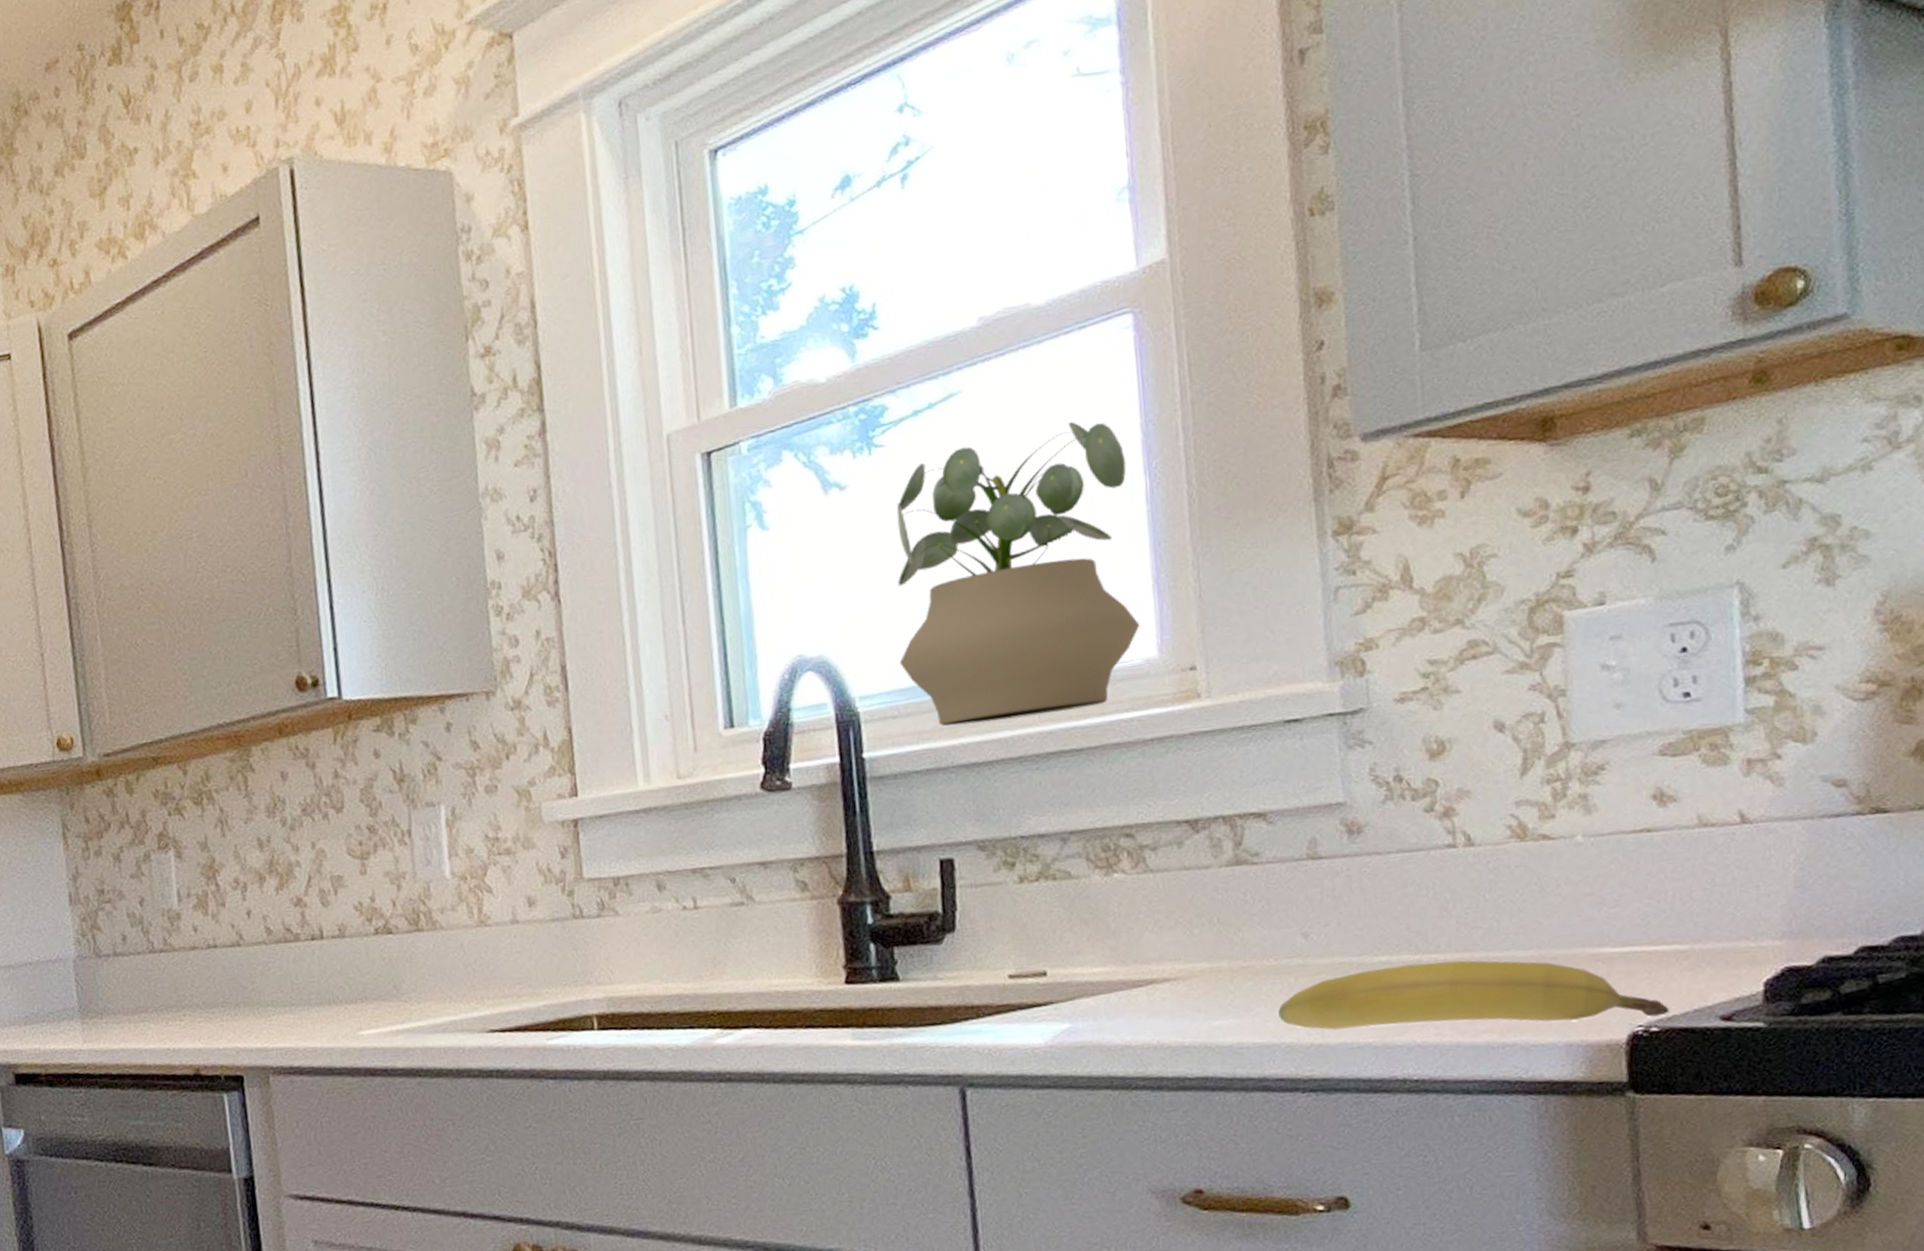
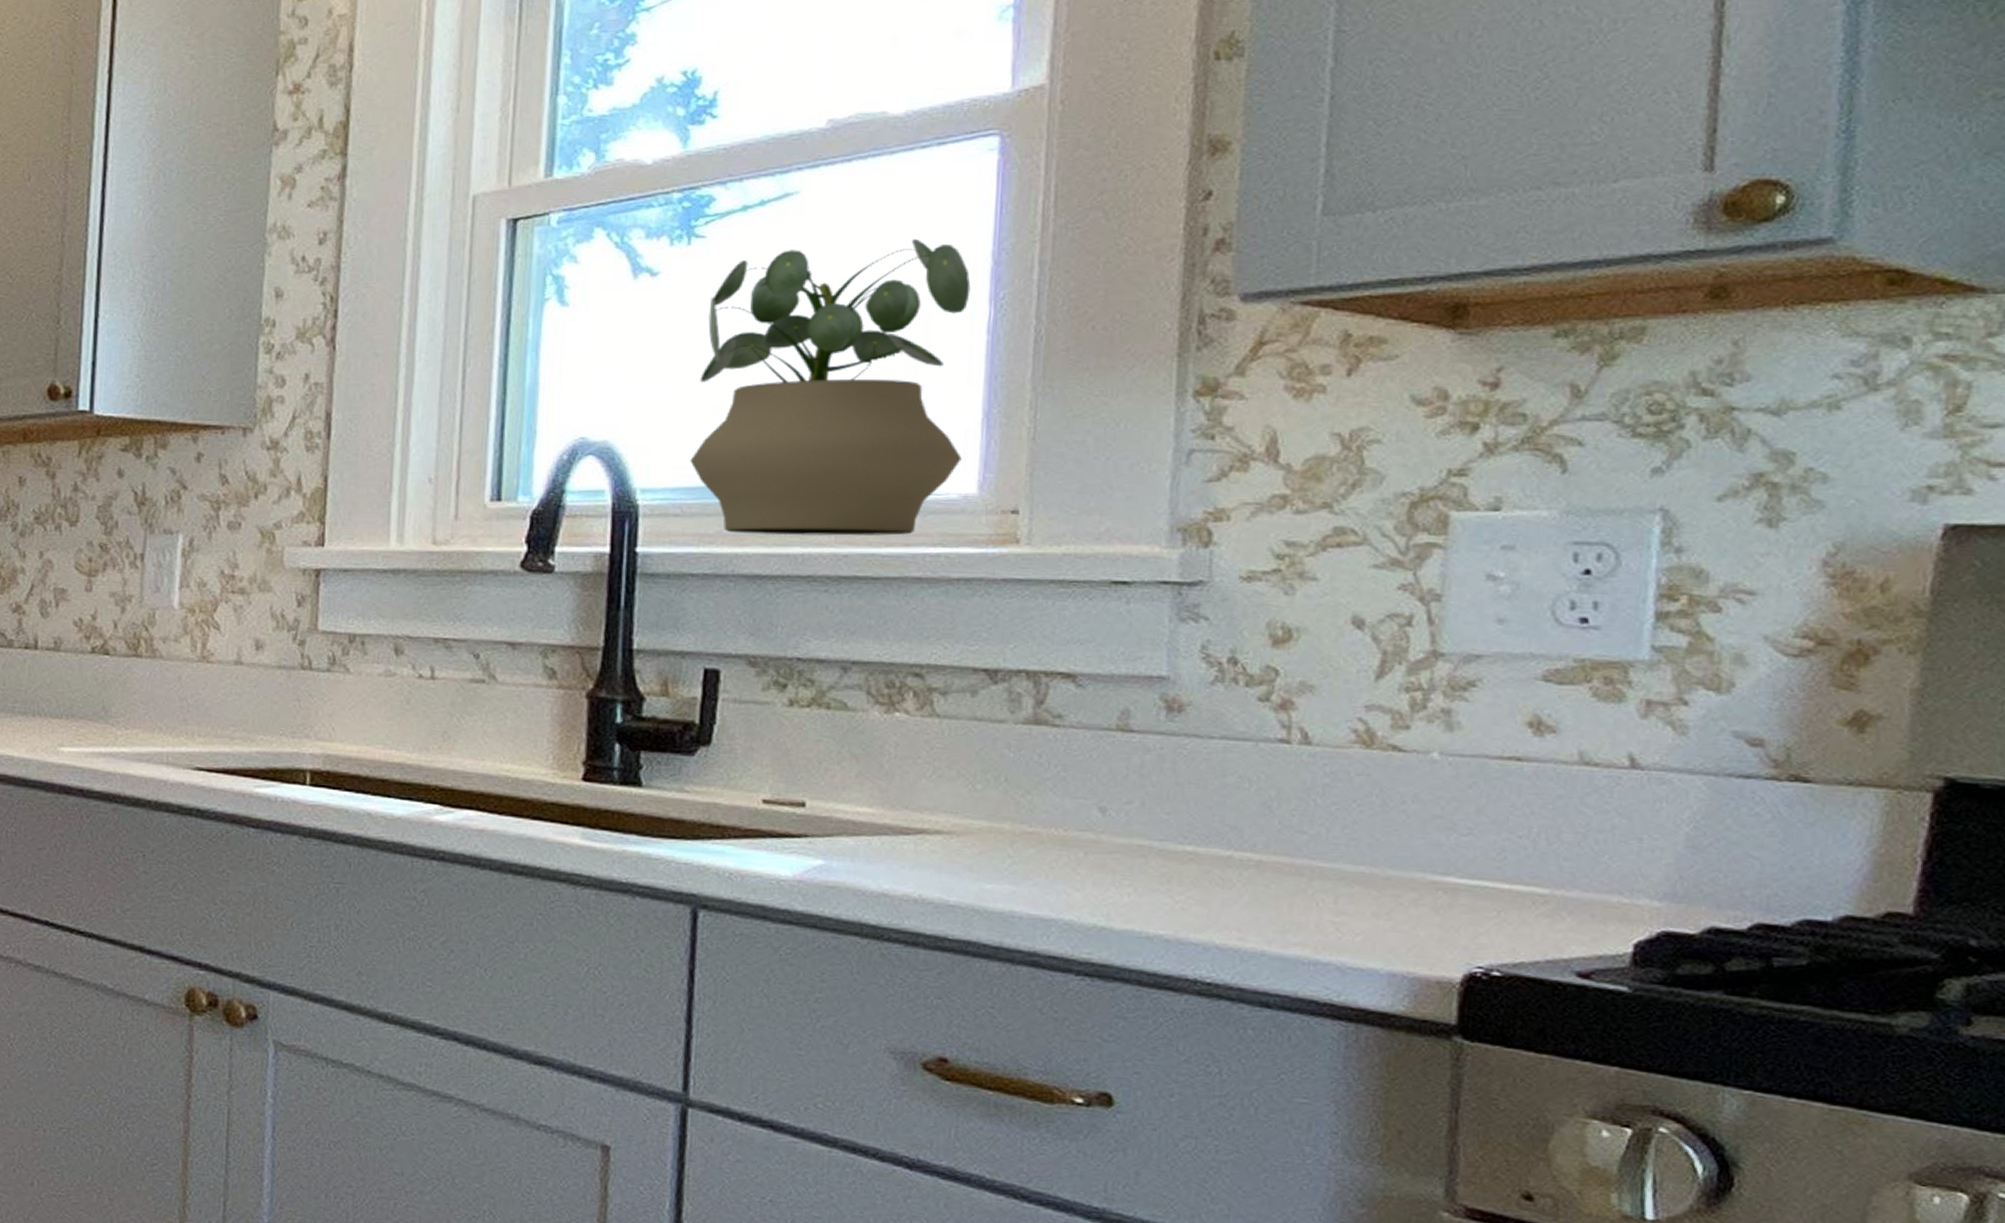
fruit: present [1278,960,1670,1030] -> none [1060,858,1517,961]

